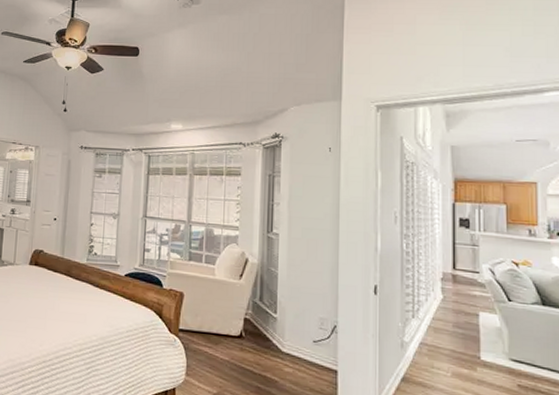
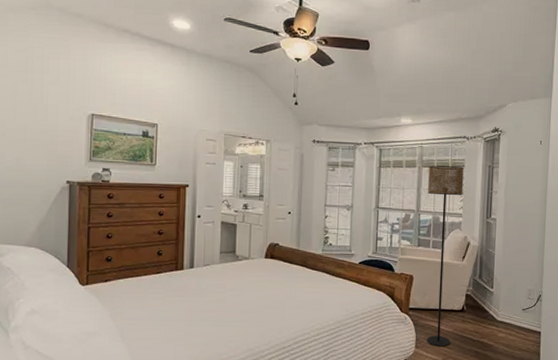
floor lamp: none [198,173,241,378] -> present [426,165,464,347]

